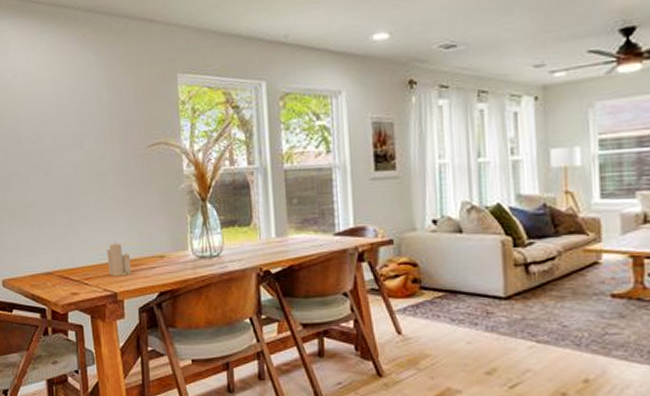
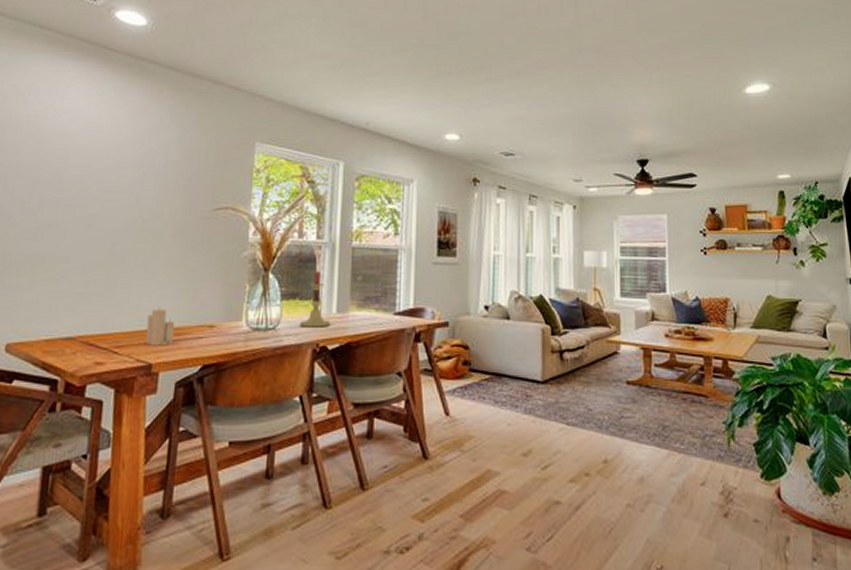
candlestick: none [241,197,271,253] -> present [299,271,330,328]

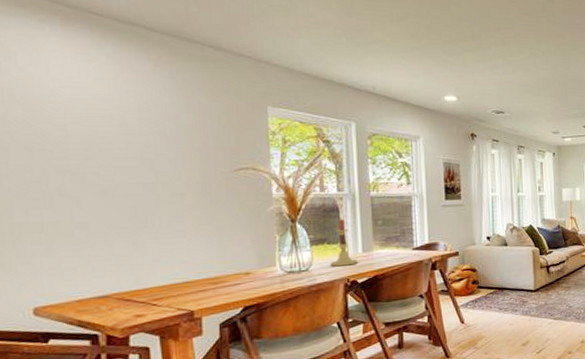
candle: present [145,307,175,346] -> none [182,261,212,296]

